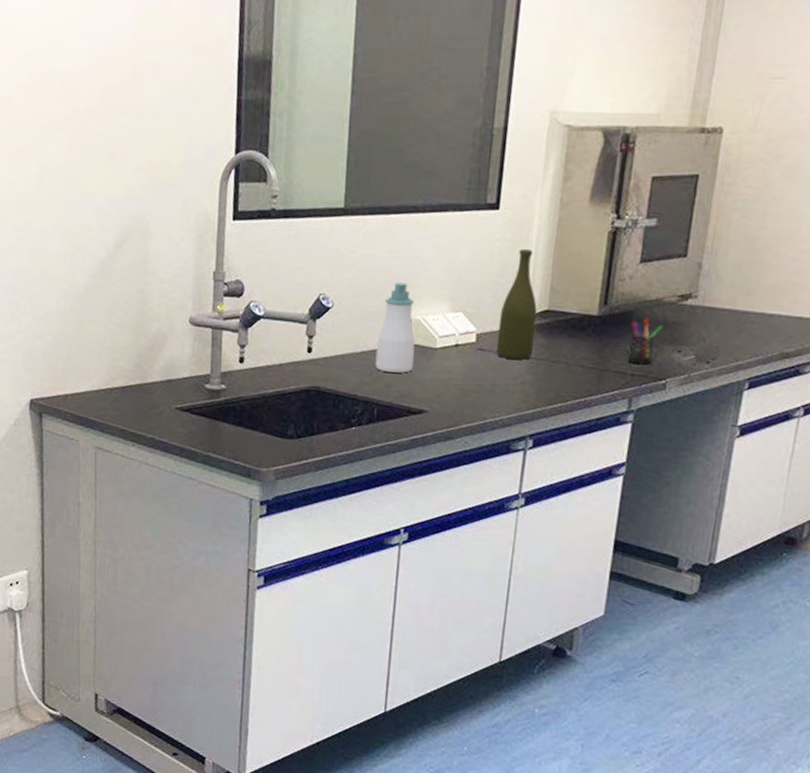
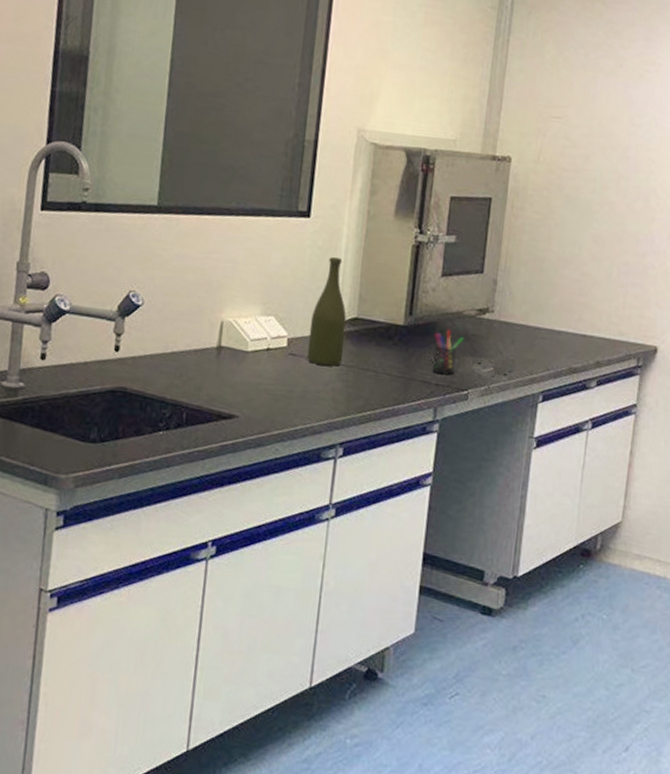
soap bottle: present [375,282,415,373] -> none [185,283,227,376]

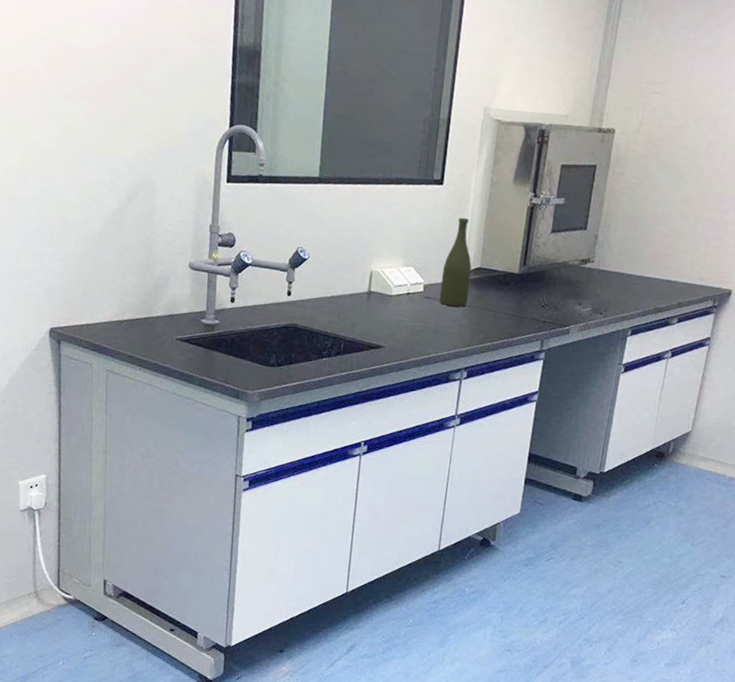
pen holder: present [432,329,464,376] -> none [540,276,568,314]

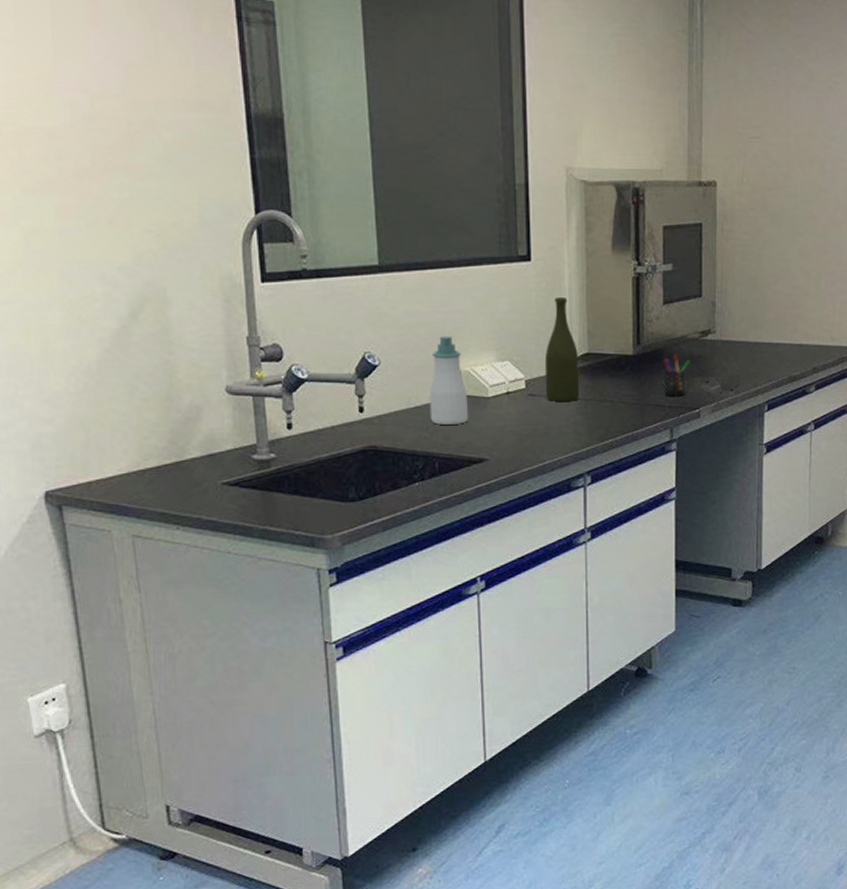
soap bottle: none [342,240,375,315] -> present [429,336,469,425]
pen holder: none [540,276,568,314] -> present [663,354,691,397]

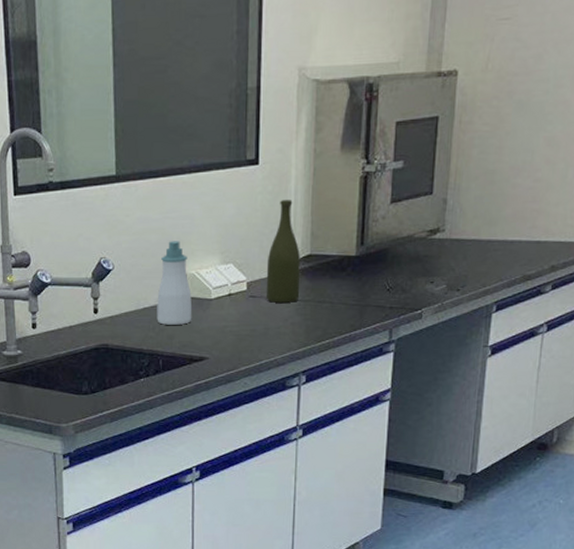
pen holder: present [663,354,691,397] -> none [385,254,416,298]

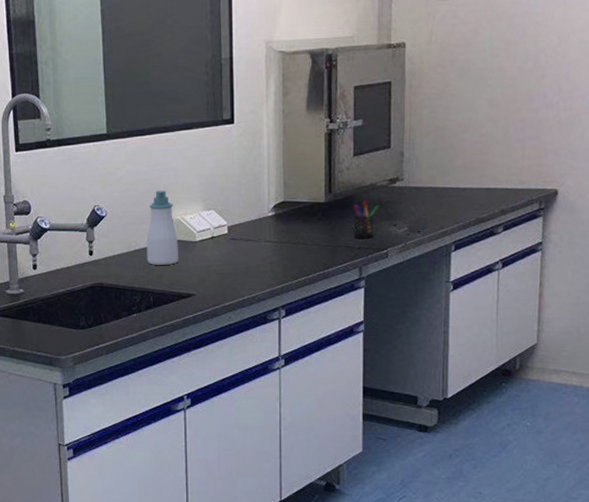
bottle: present [266,200,301,303] -> none [245,154,276,244]
pen holder: none [385,254,416,298] -> present [353,200,379,239]

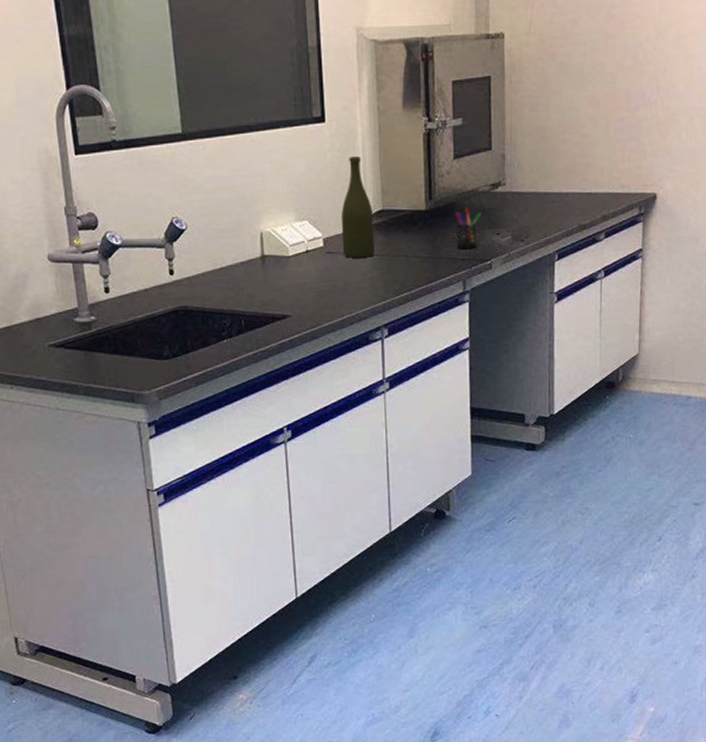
soap bottle: present [146,190,179,265] -> none [234,199,271,284]
bottle: none [245,154,276,244] -> present [341,157,375,258]

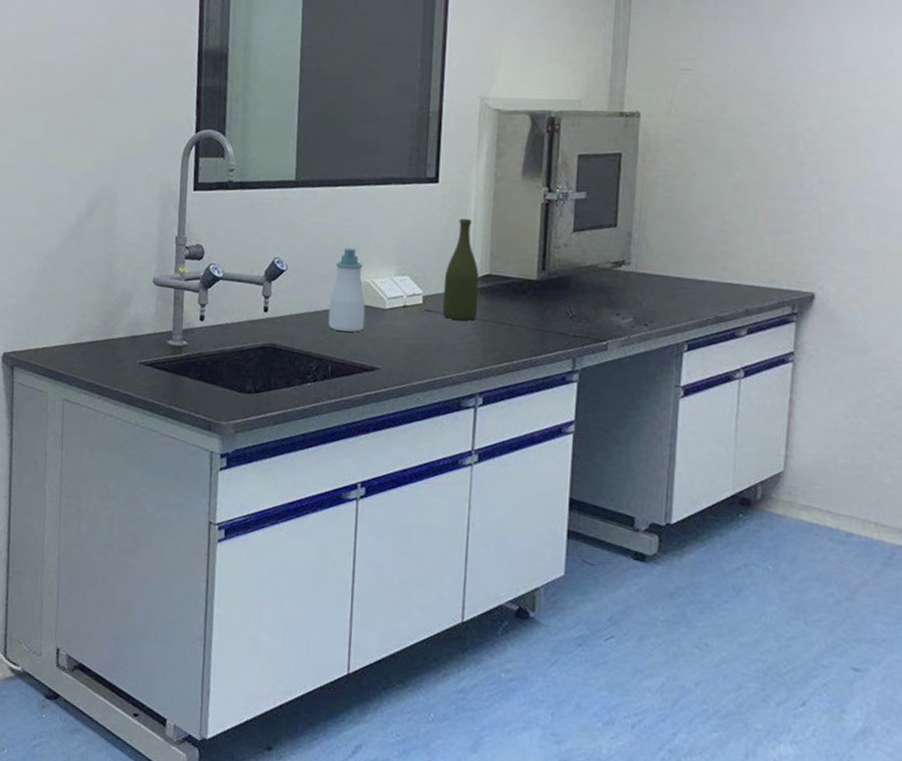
soap bottle: none [234,199,271,284] -> present [328,248,365,332]
pen holder: present [455,207,482,250] -> none [568,282,600,327]

